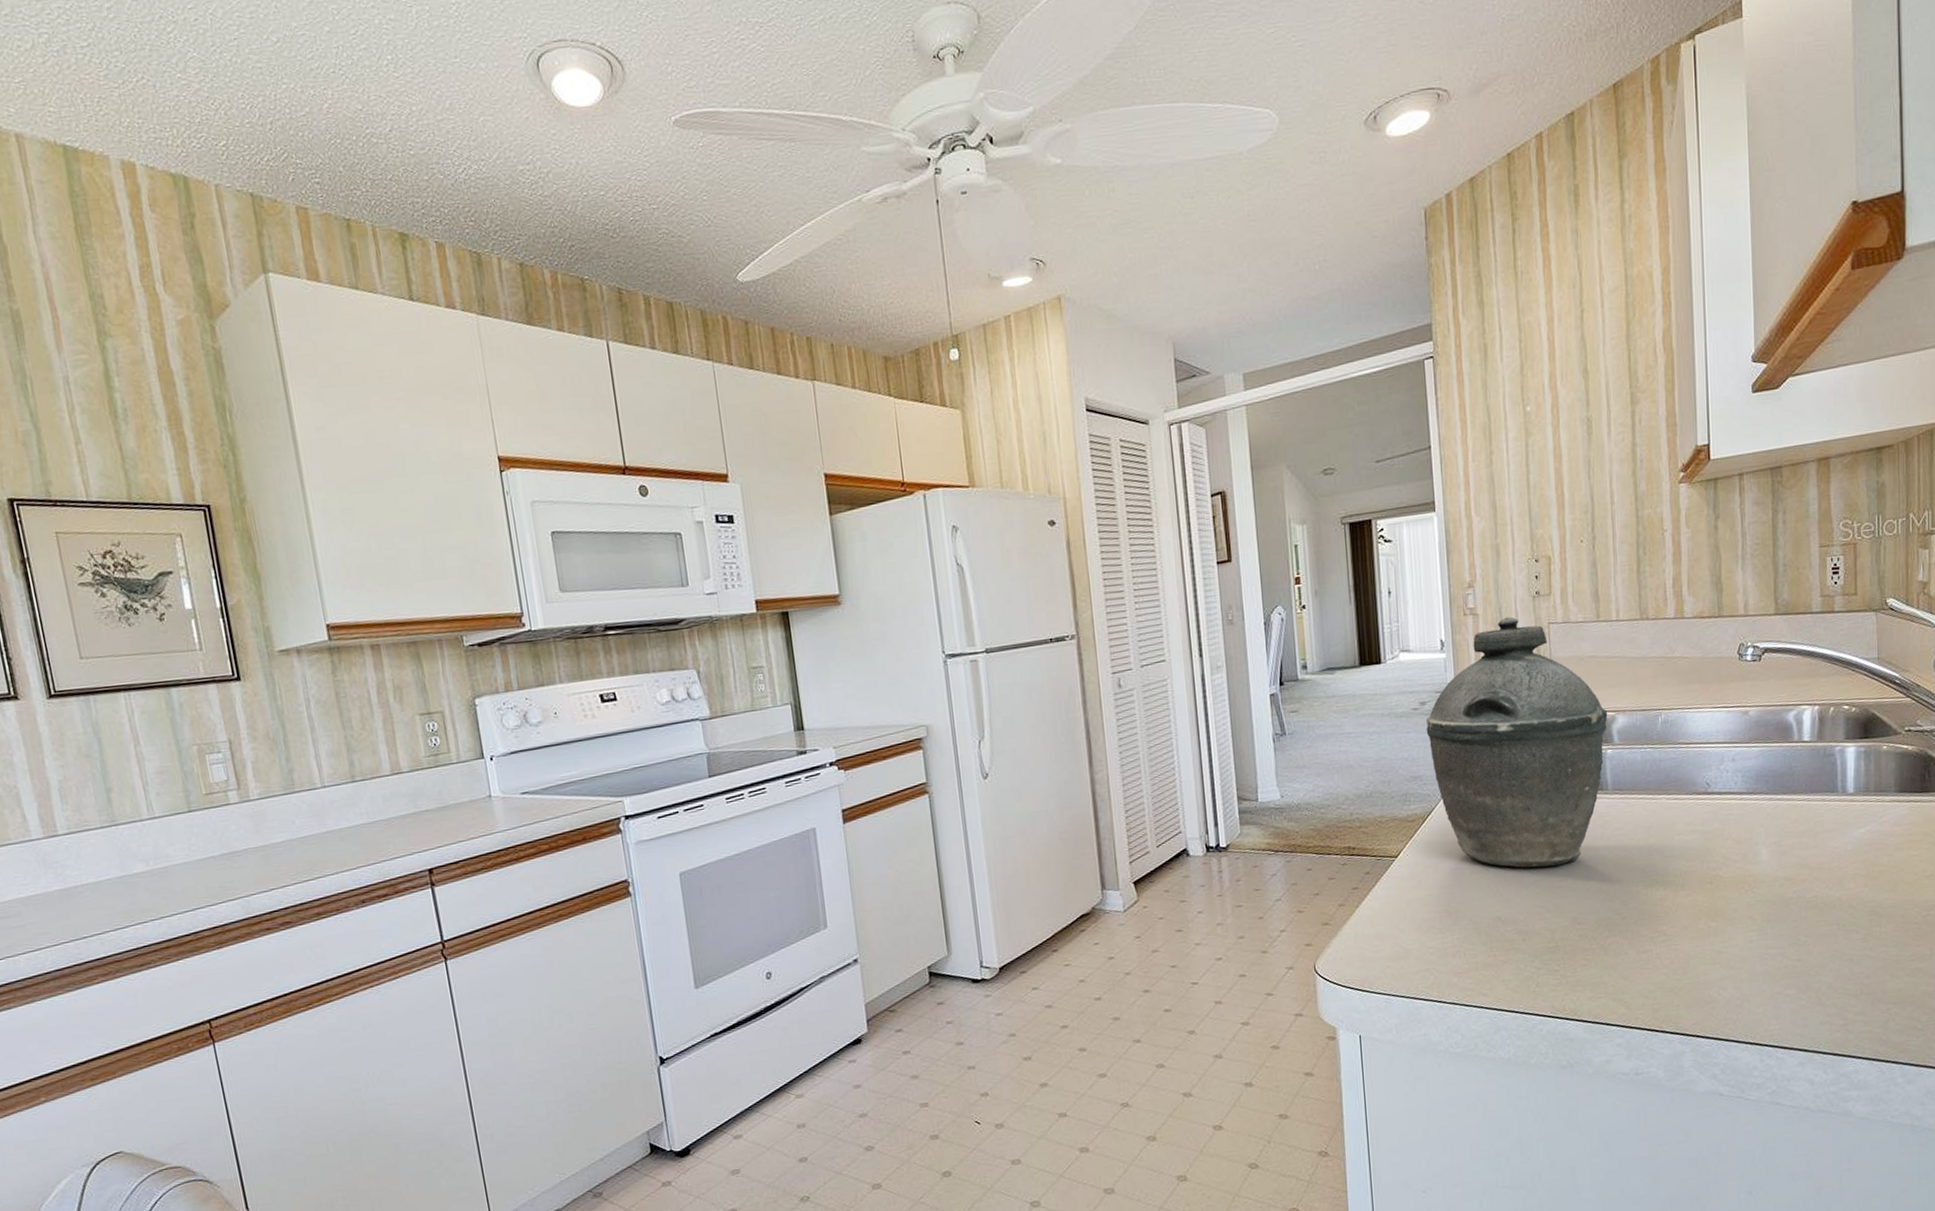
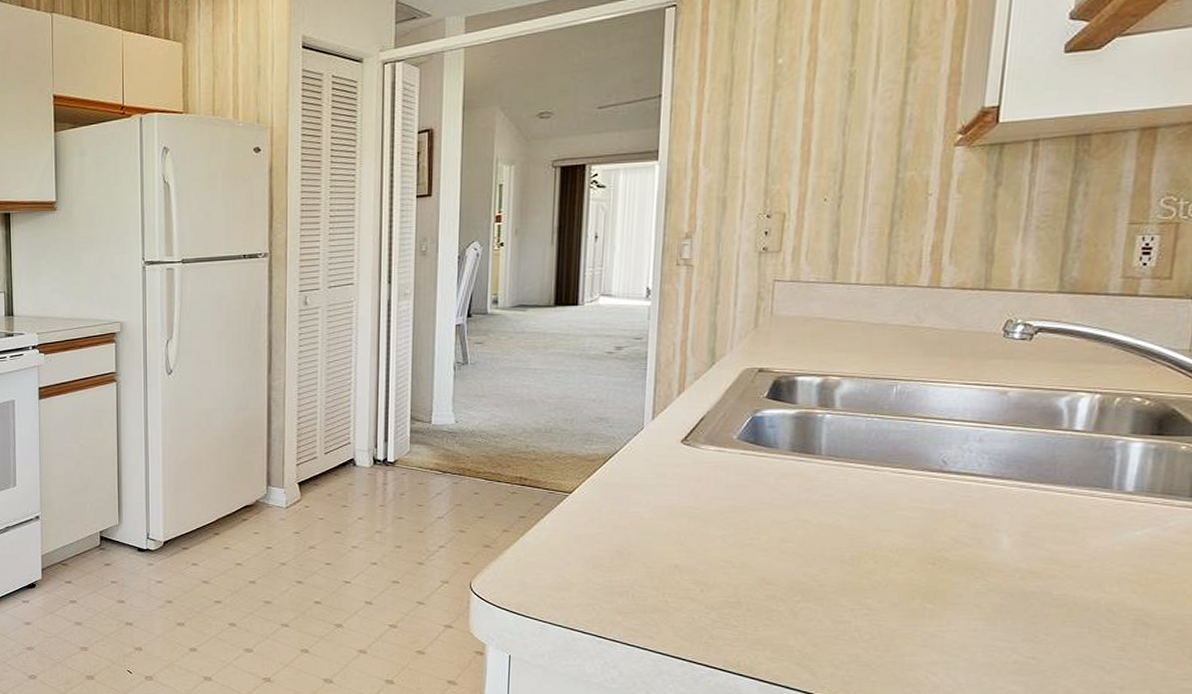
kettle: present [1426,617,1608,868] -> none [619,271,832,524]

